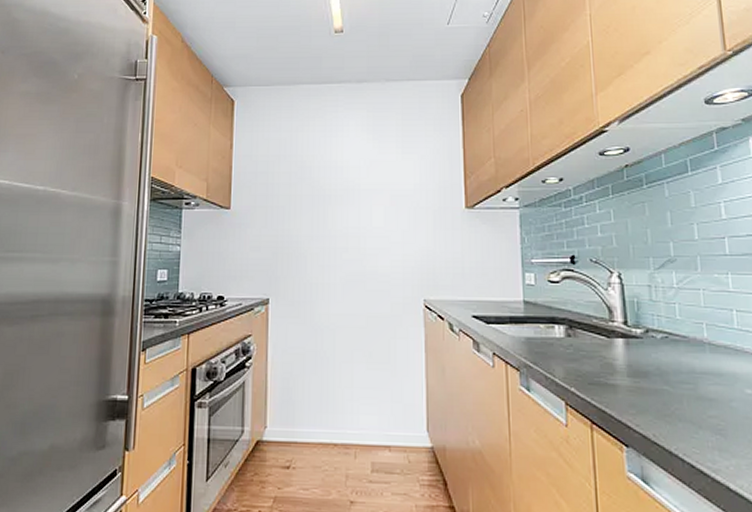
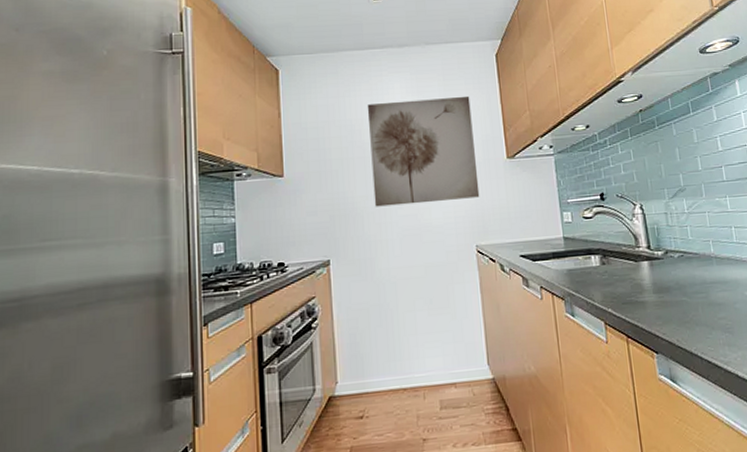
wall art: none [319,137,432,249] -> present [367,96,480,207]

